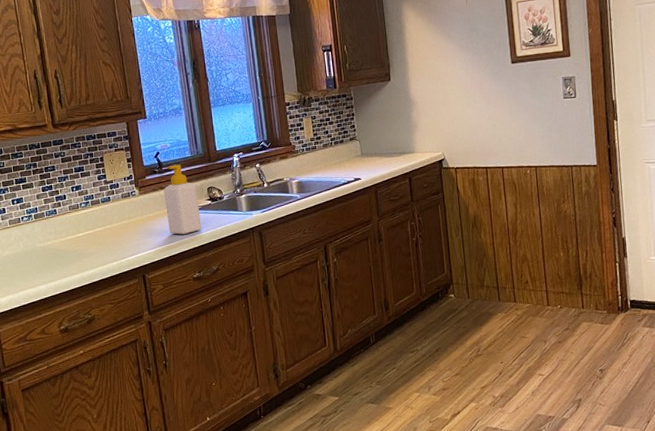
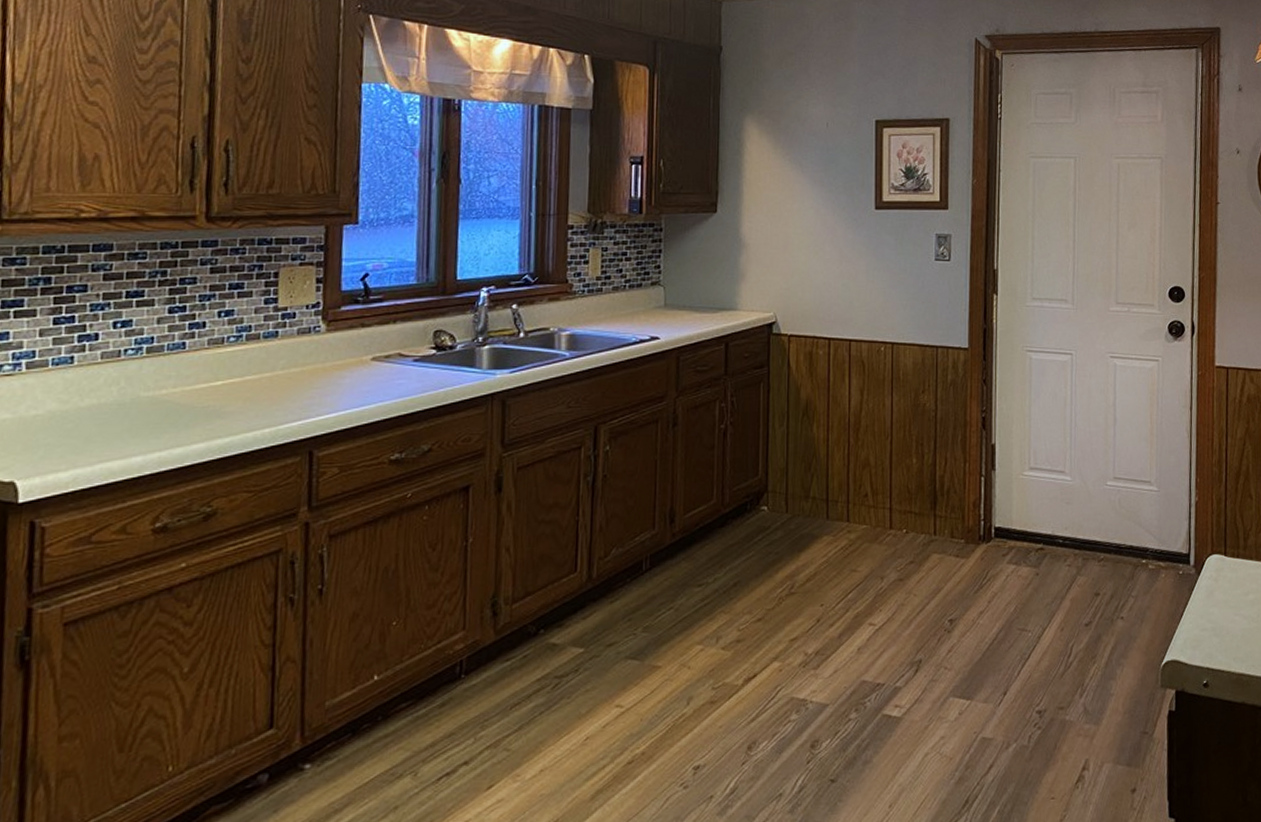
soap bottle: present [164,164,202,235] -> none [363,294,418,395]

